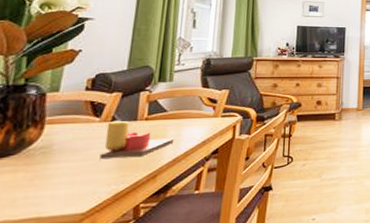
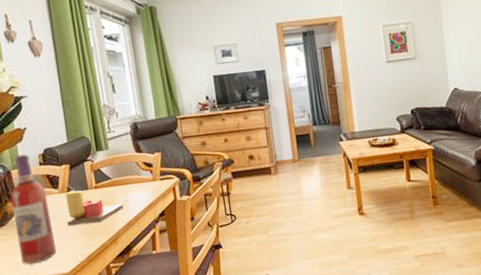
wine bottle: none [25,77,85,203] -> present [10,154,57,265]

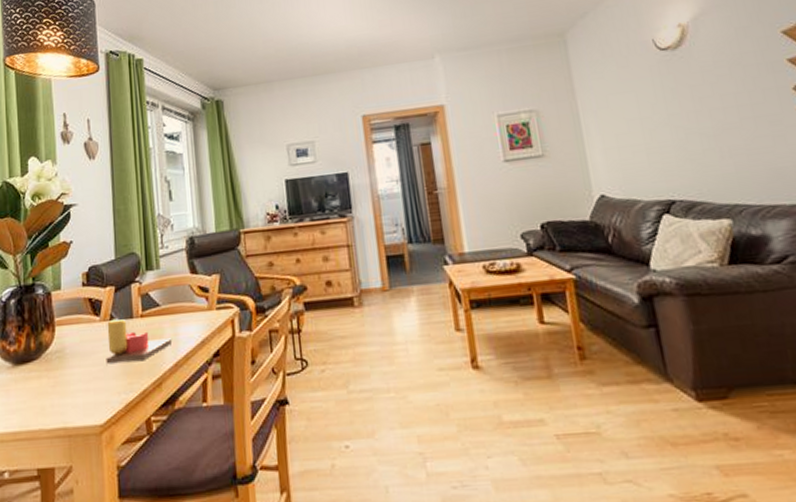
wine bottle: present [10,154,57,265] -> none [47,272,91,411]

